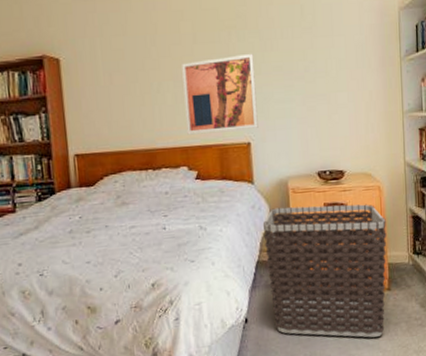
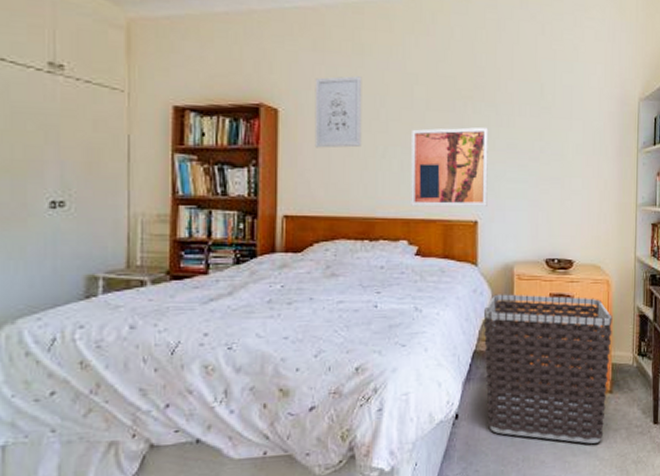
wall art: none [89,19,137,90] -> present [314,76,362,148]

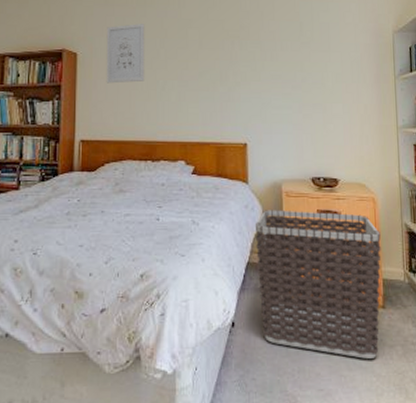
wall art: present [411,127,489,207] -> none [187,61,255,131]

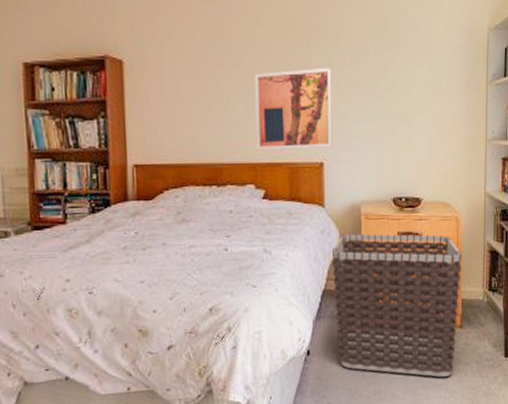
wall art: present [106,24,145,84] -> none [157,22,206,97]
wall art: none [187,61,255,131] -> present [255,67,333,151]

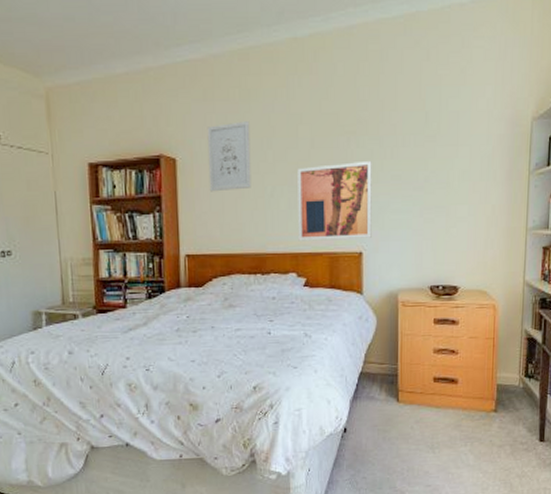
wall art: none [157,22,206,97] -> present [207,121,251,192]
clothes hamper: present [331,233,462,377] -> none [368,320,498,458]

